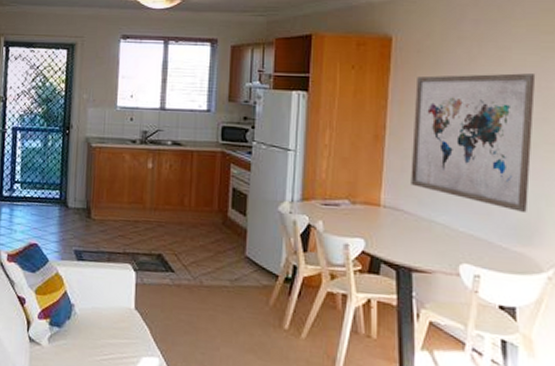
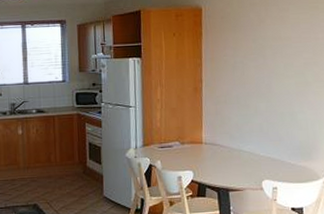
wall art: present [411,73,536,212] -> none [222,28,307,136]

